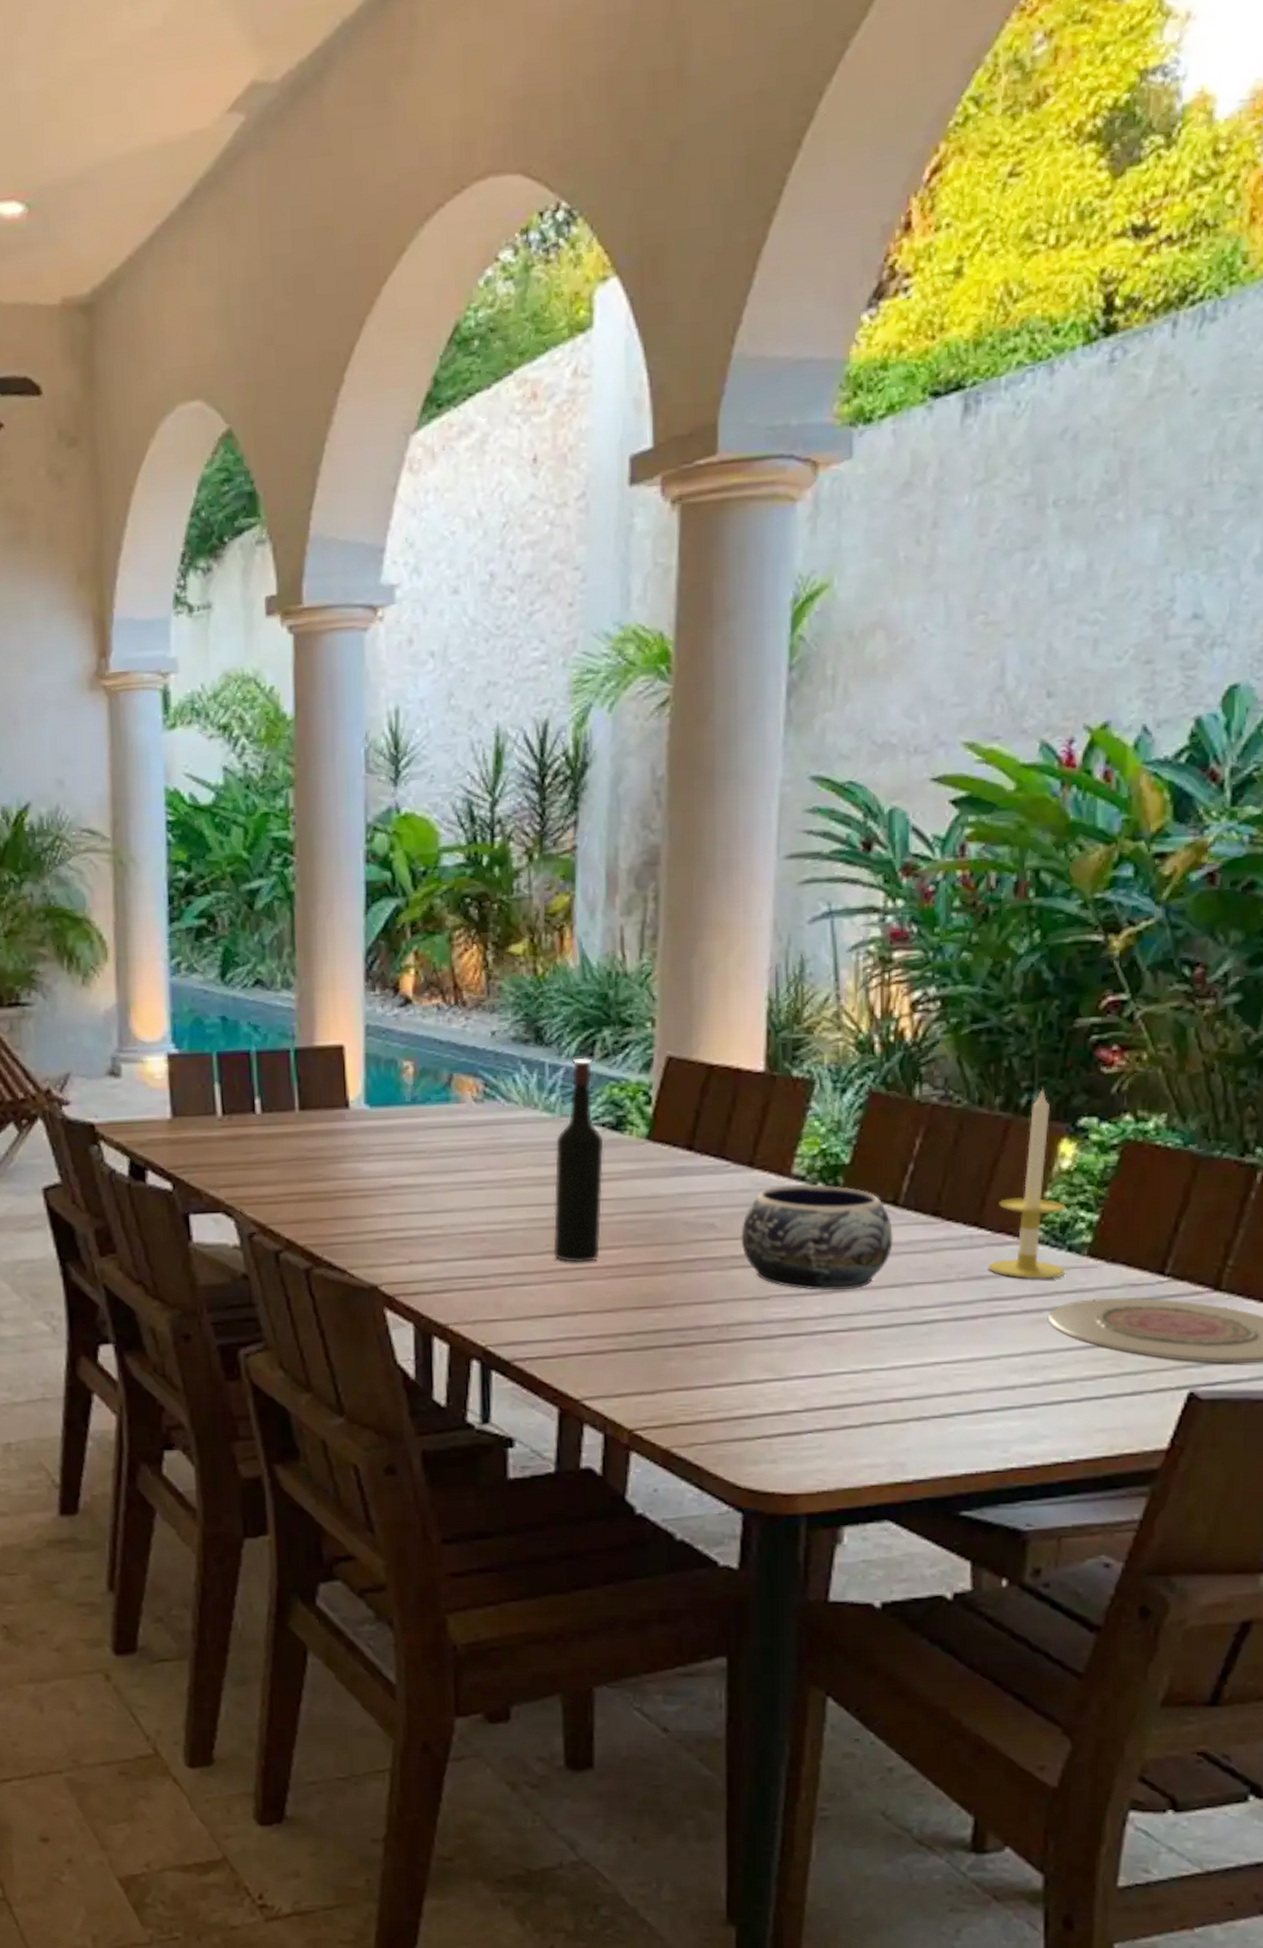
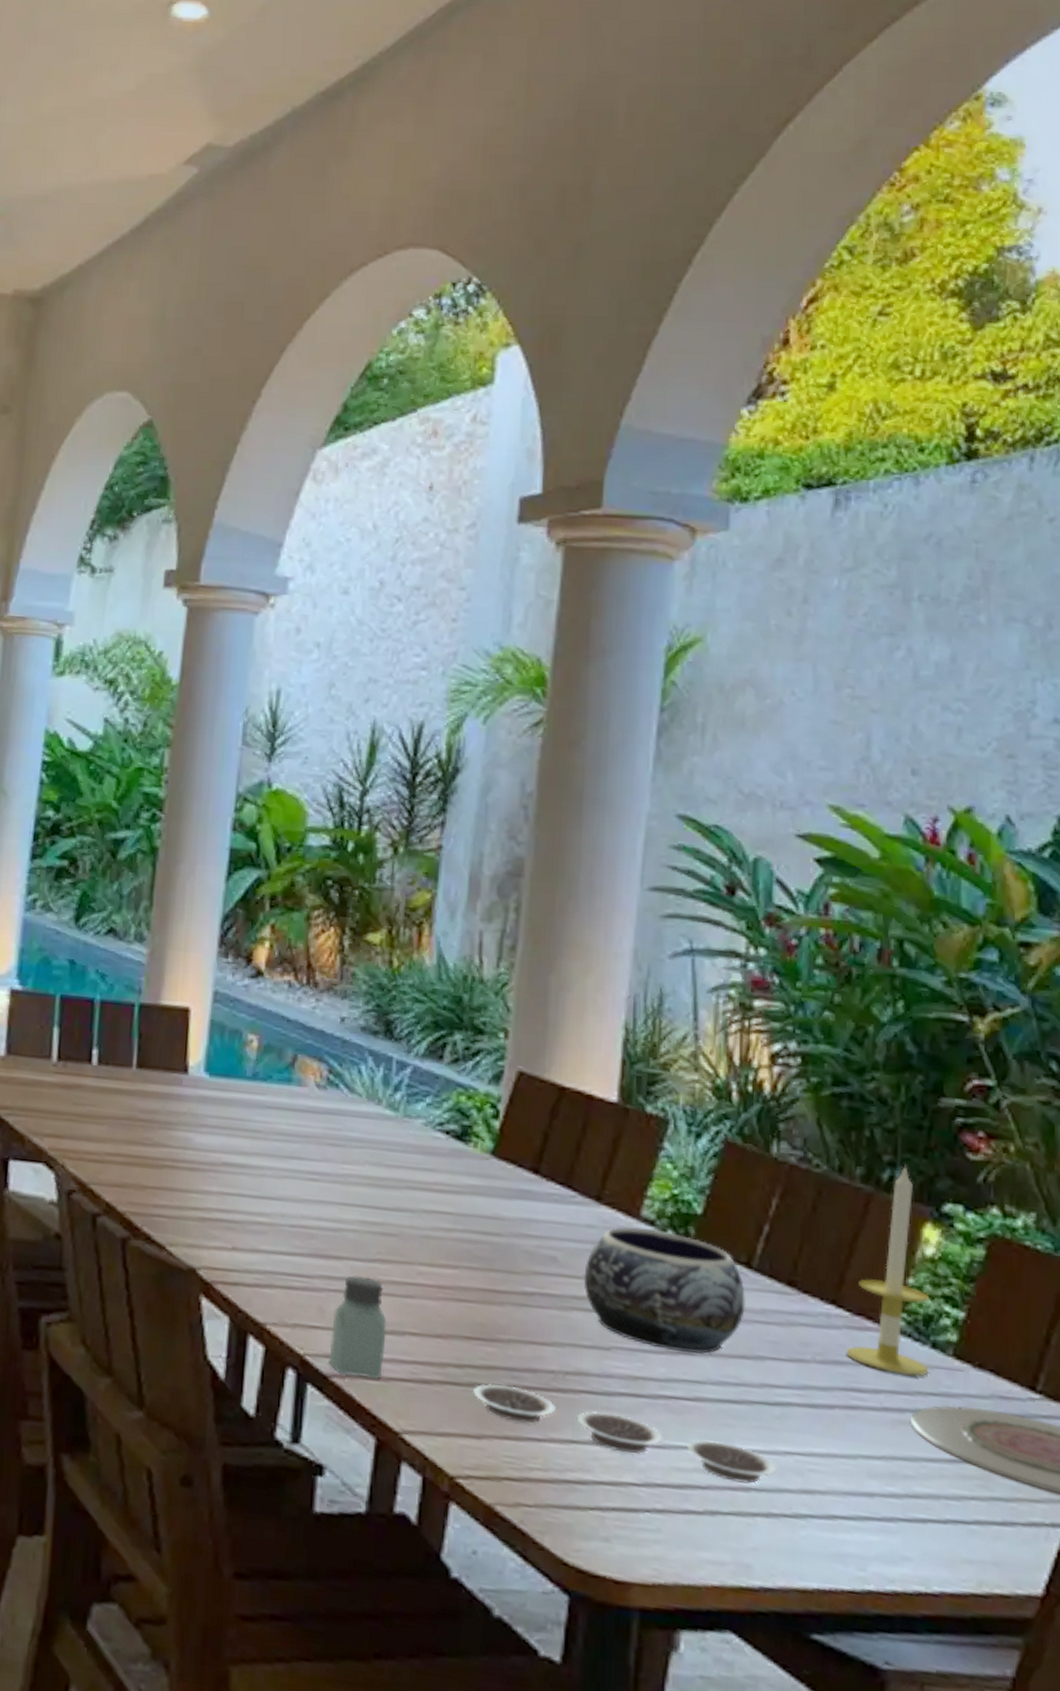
saltshaker: none [509,1268,561,1358] -> present [329,1275,387,1379]
wine bottle: present [553,1057,604,1263] -> none [385,1059,447,1279]
plate: none [645,1344,926,1395] -> present [473,1383,777,1484]

